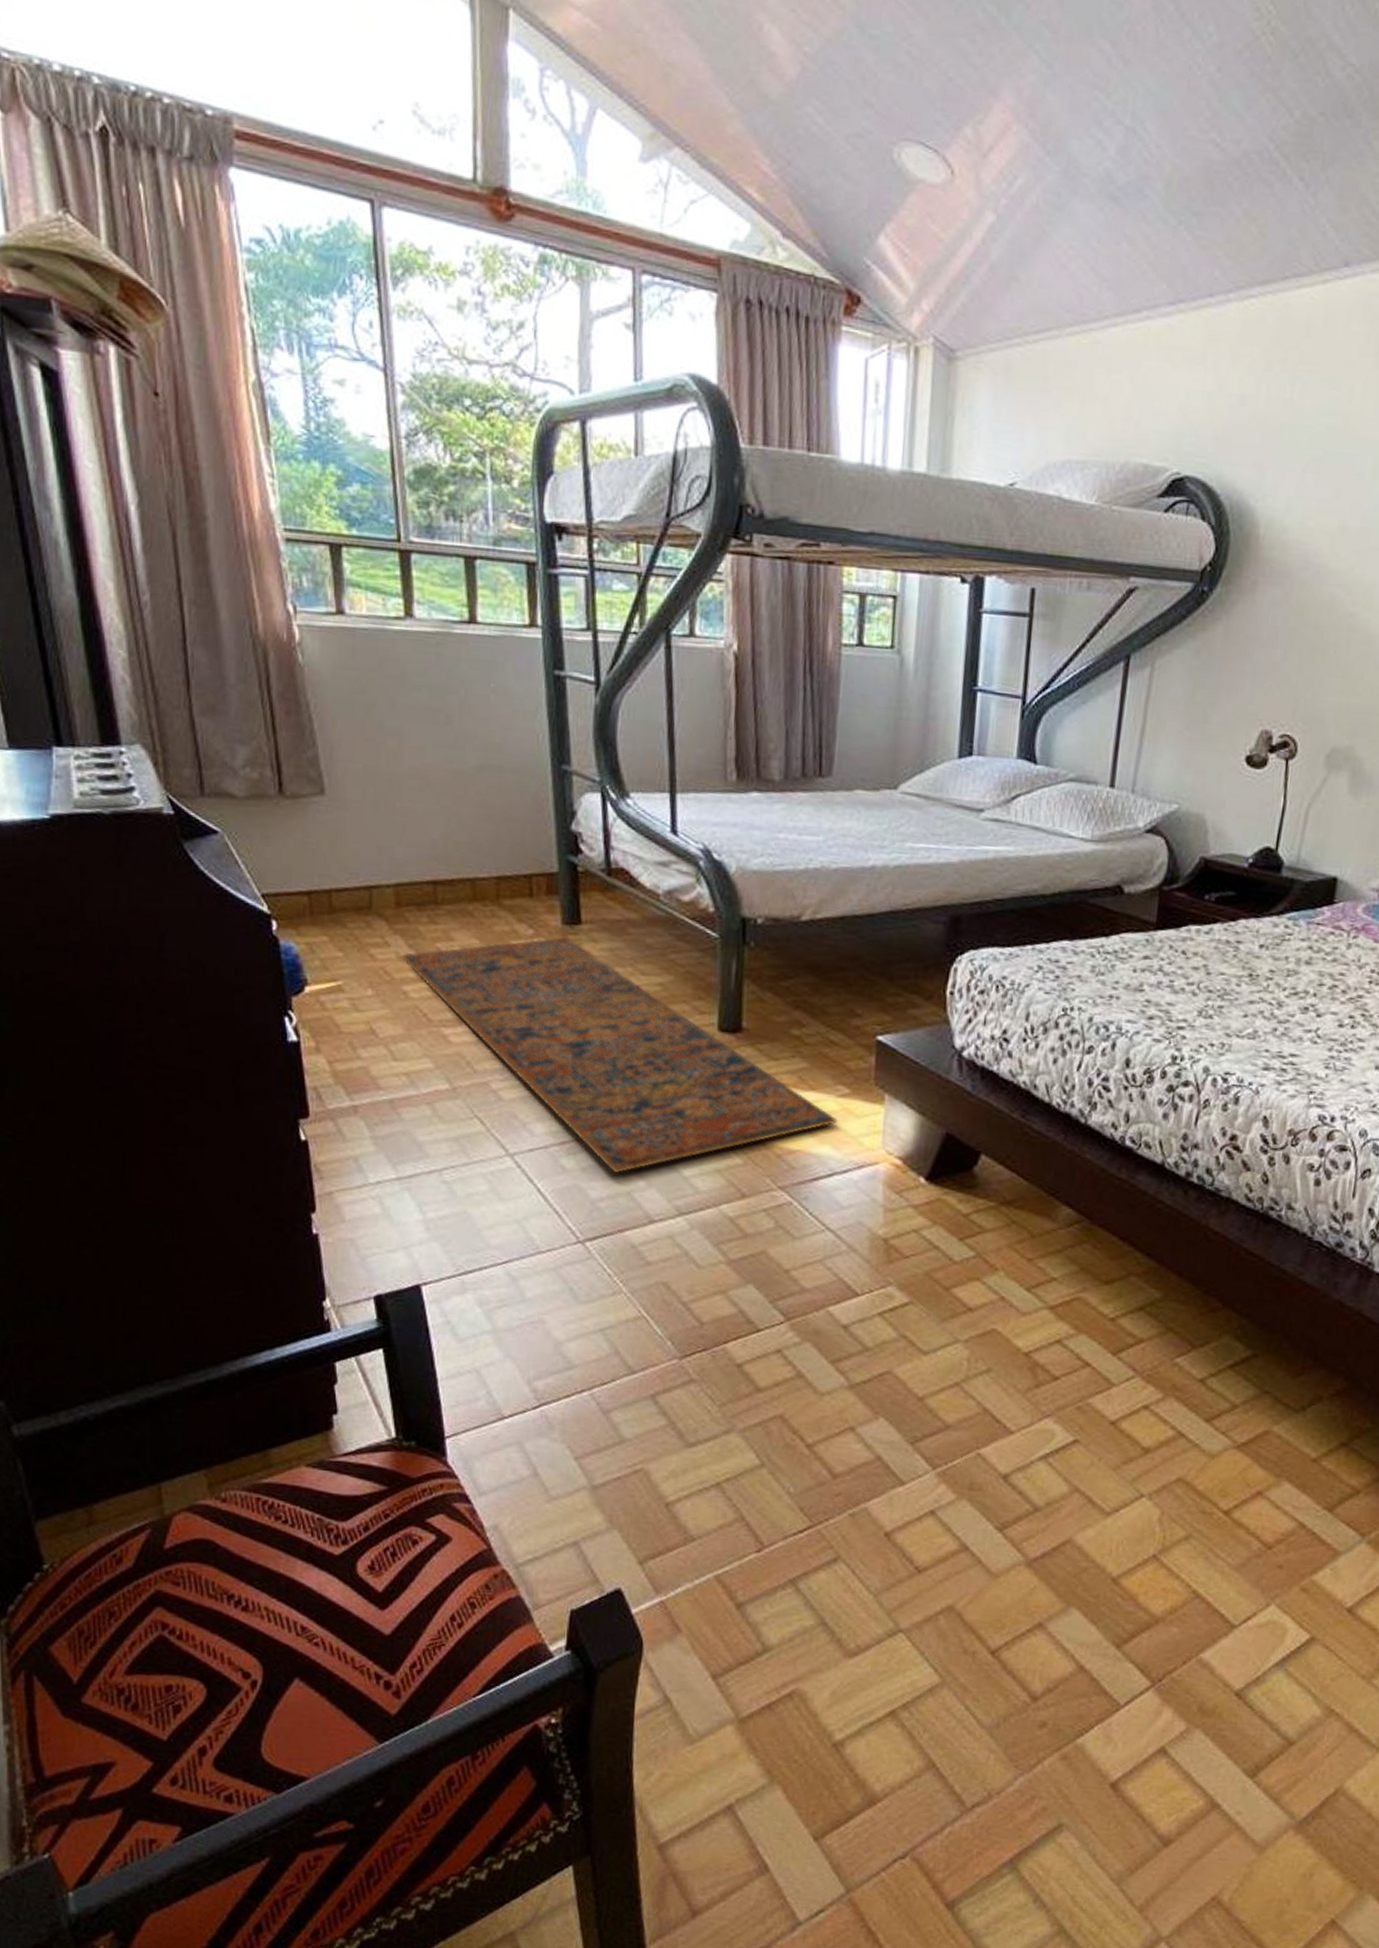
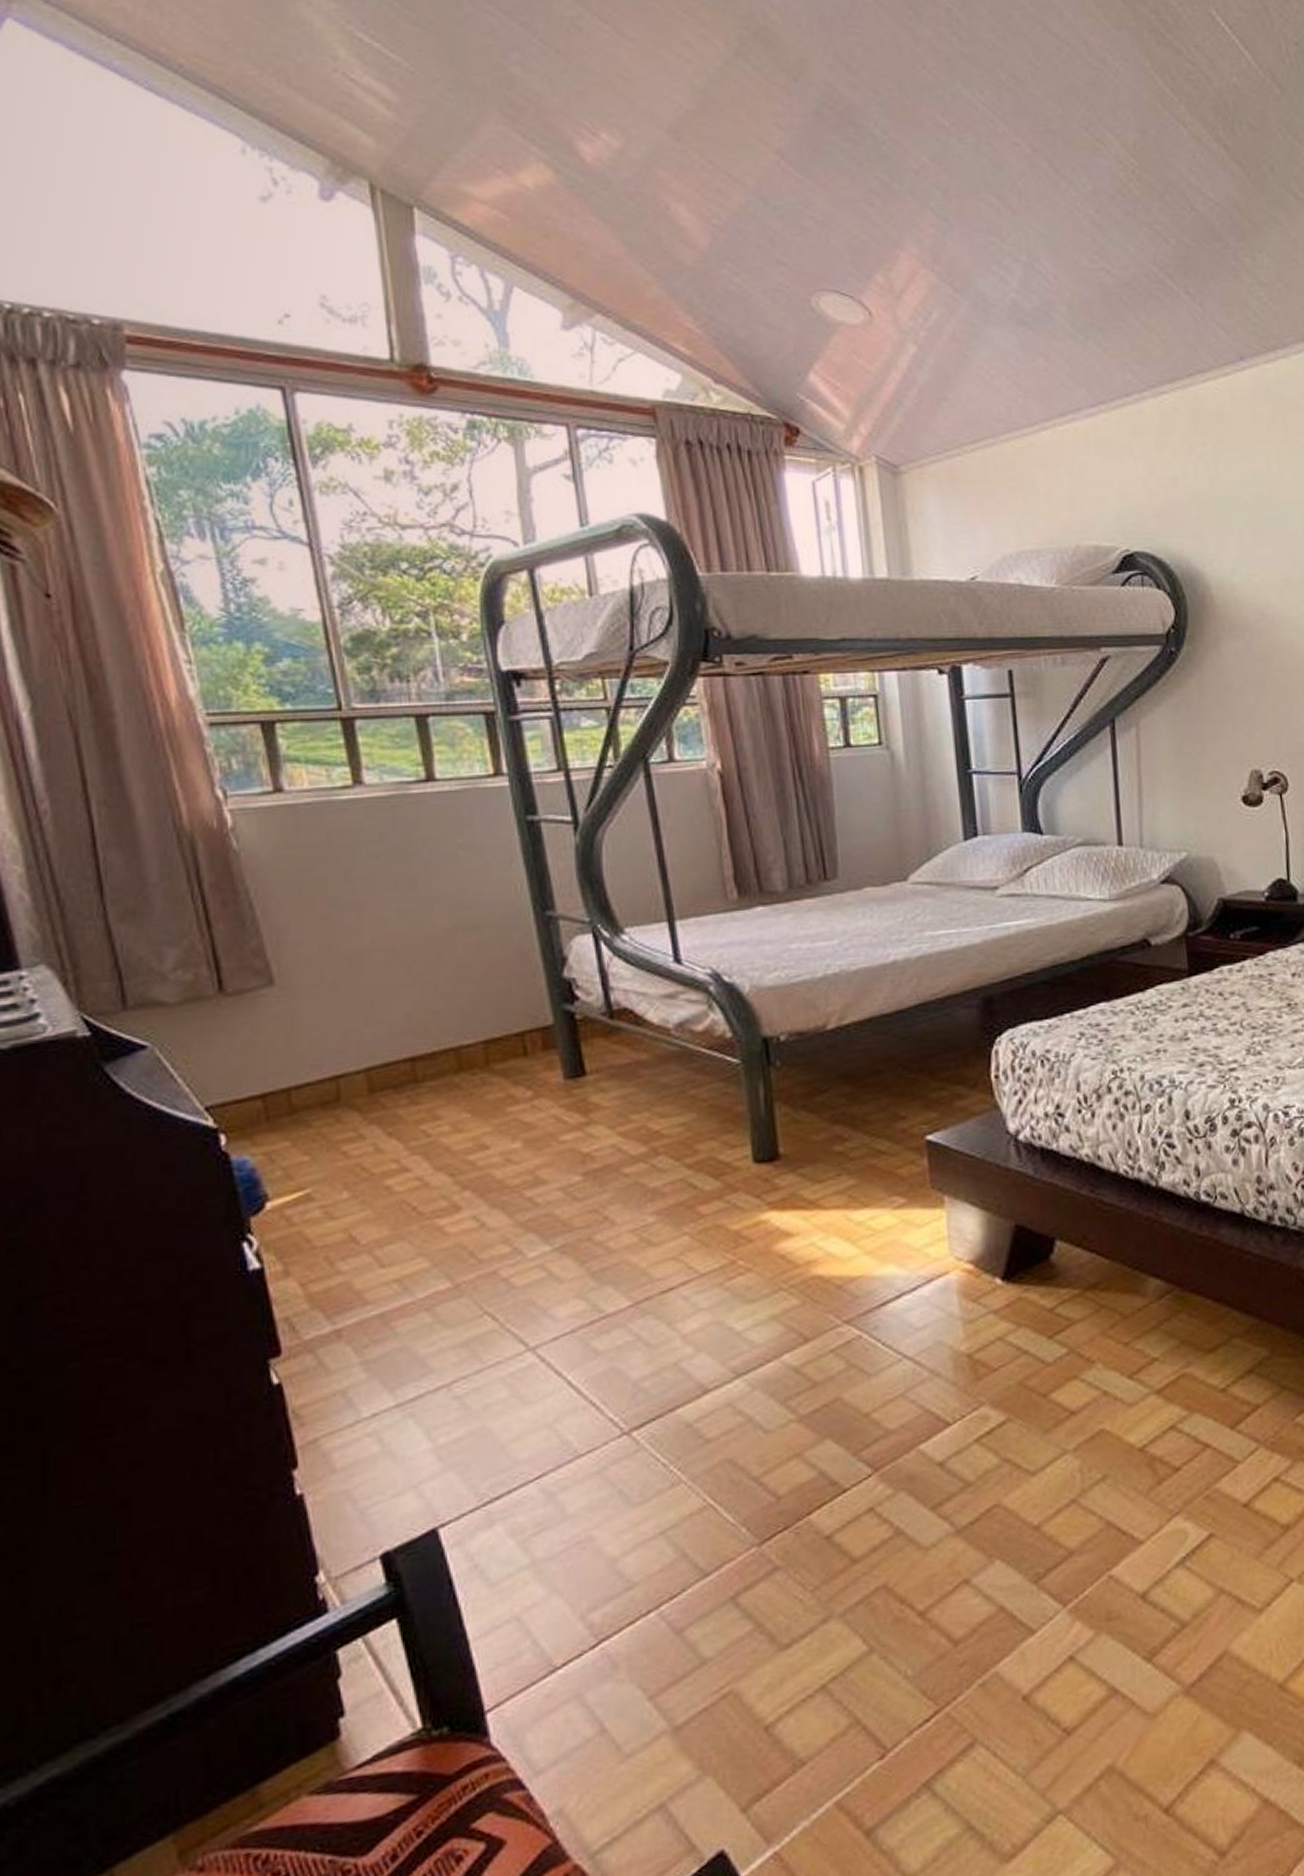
rug: present [401,938,838,1174] -> none [380,1093,898,1345]

